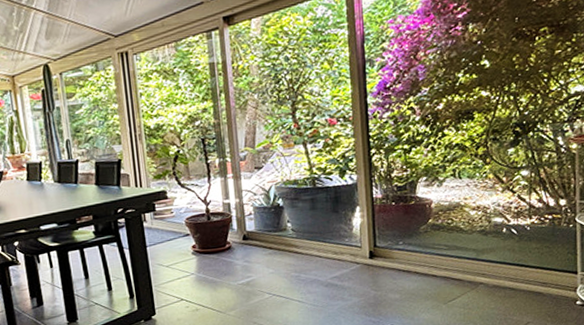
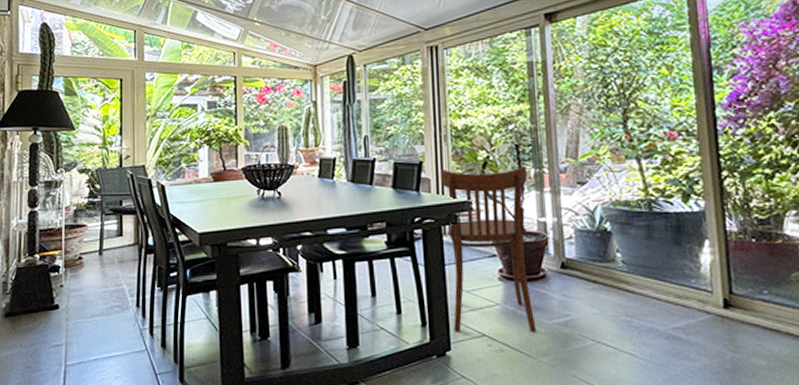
dining chair: none [137,156,225,300] -> present [440,165,537,332]

